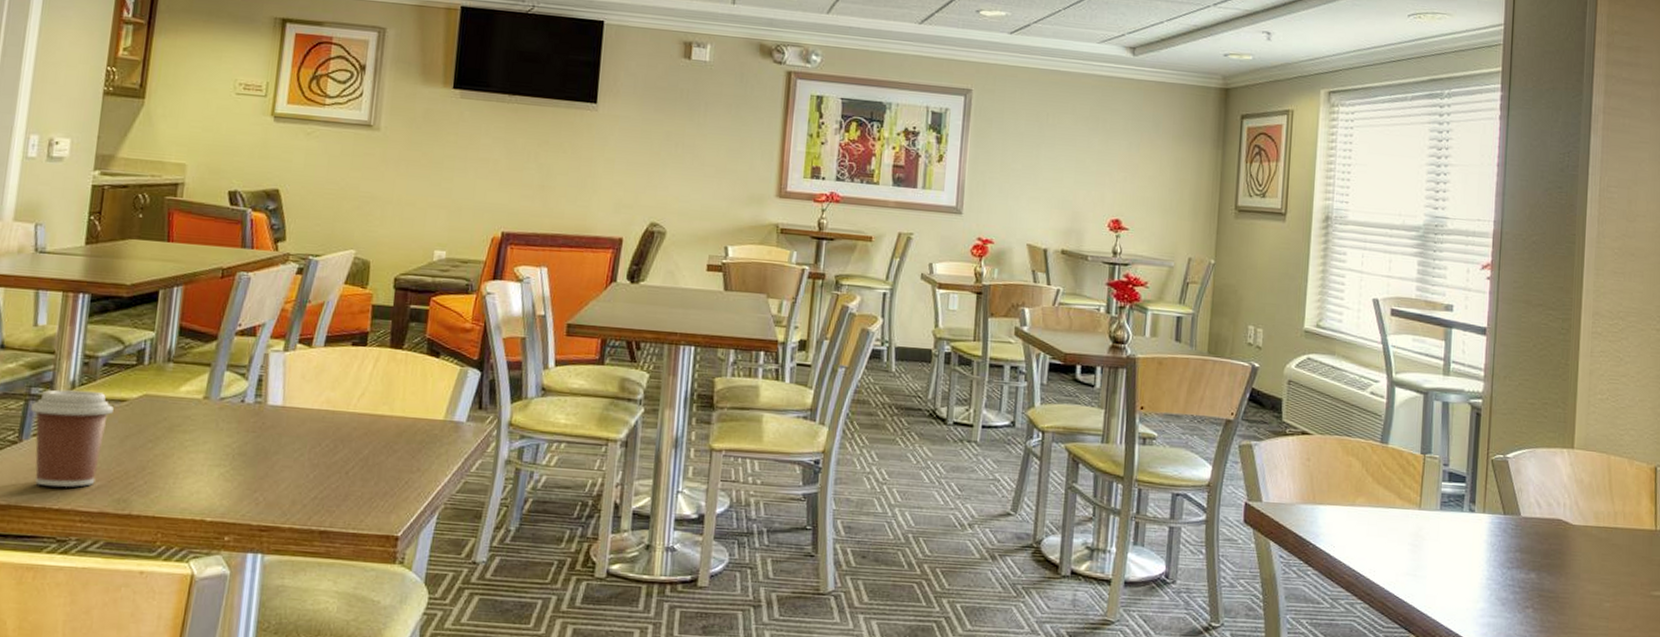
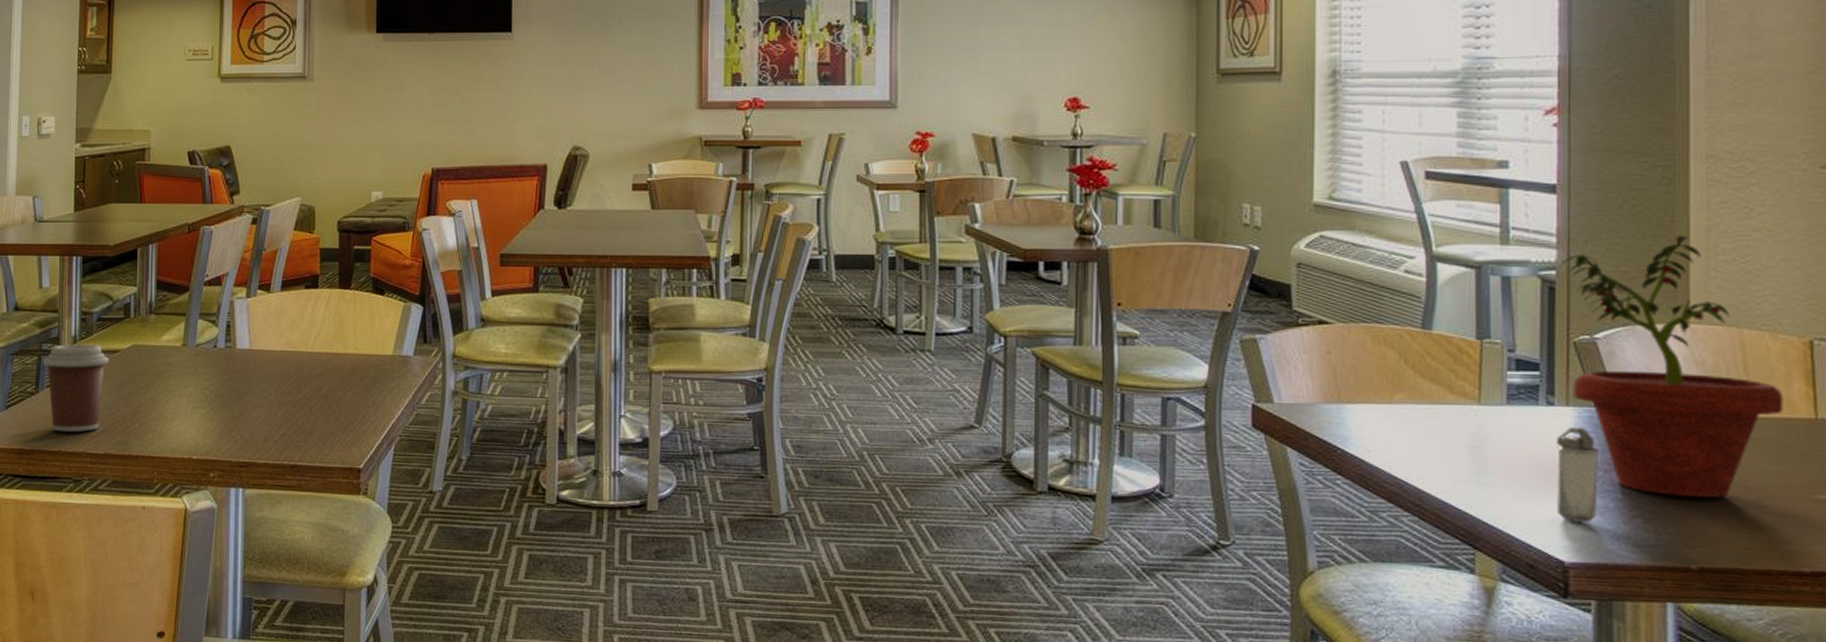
shaker: none [1472,531,1505,612] -> present [1557,428,1600,523]
potted plant: none [1486,376,1635,592] -> present [1561,235,1784,498]

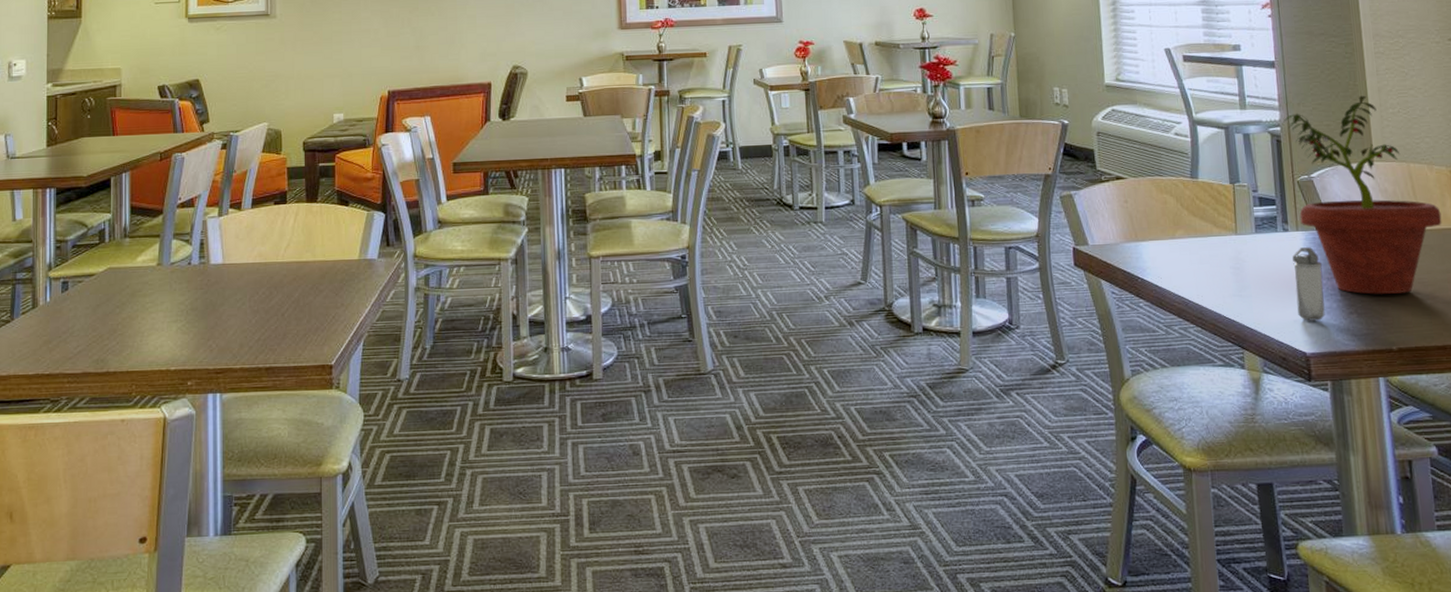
coffee cup: present [43,344,109,433] -> none [18,270,85,356]

